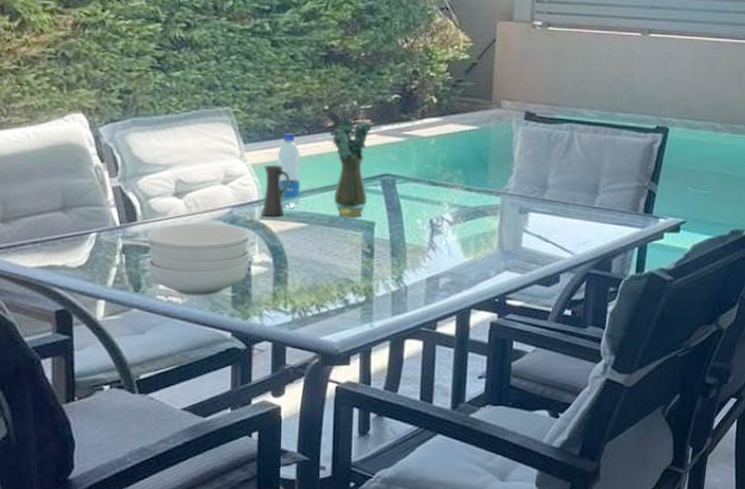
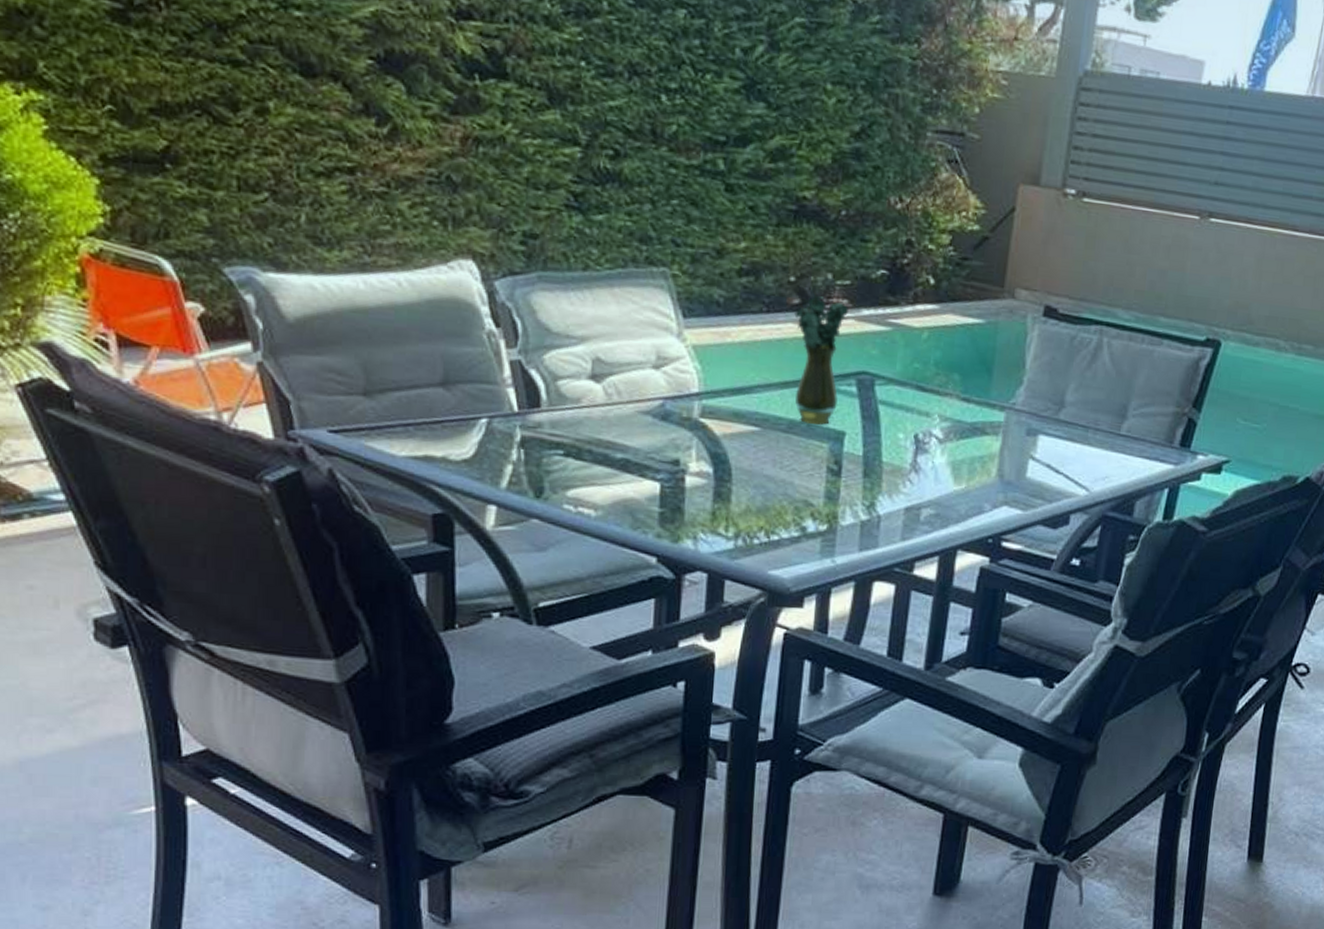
bowl: present [146,223,250,296] -> none [552,415,686,509]
pitcher: present [261,164,290,218] -> none [702,347,741,417]
bottle: present [277,133,301,209] -> none [725,308,756,407]

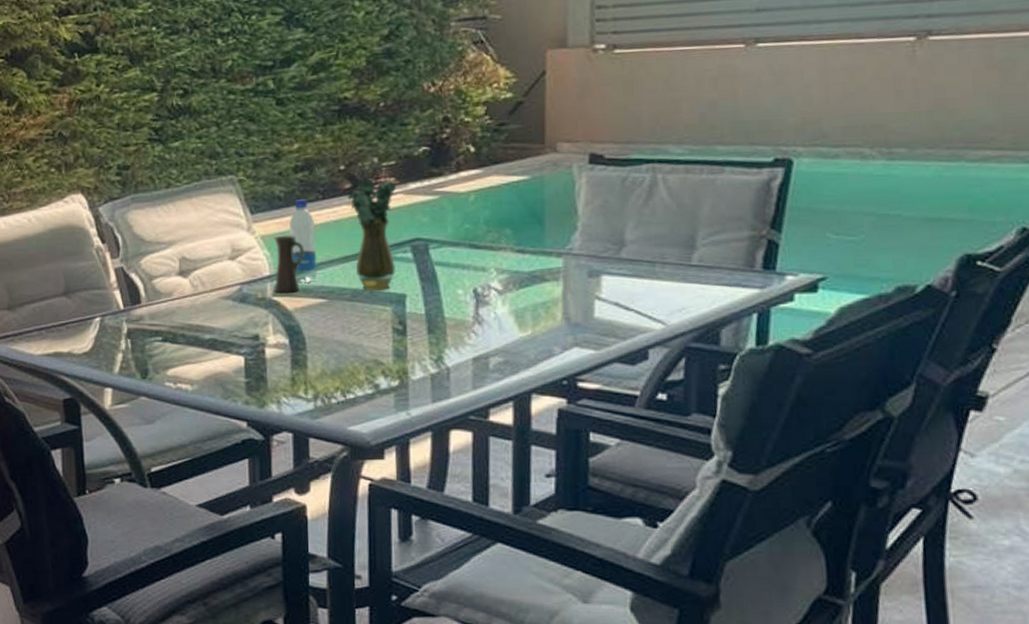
pitcher: none [702,347,741,417] -> present [274,235,305,294]
bottle: none [725,308,756,407] -> present [289,199,317,283]

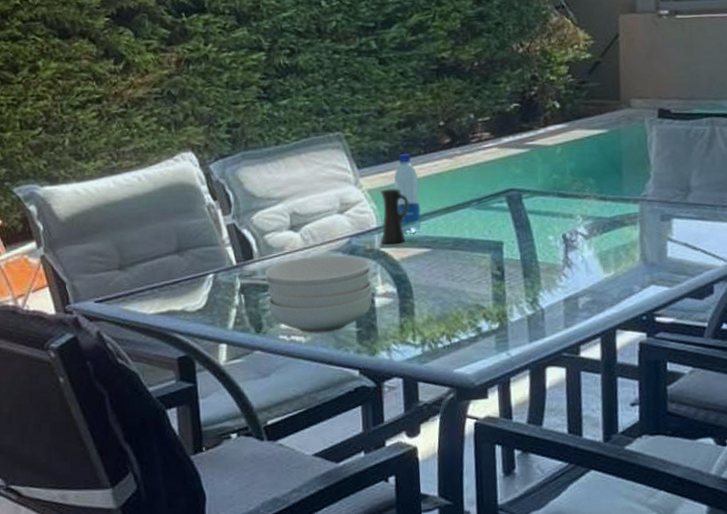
bowl: none [151,303,264,382] -> present [264,255,373,334]
vase: present [347,174,397,292] -> none [447,129,493,240]

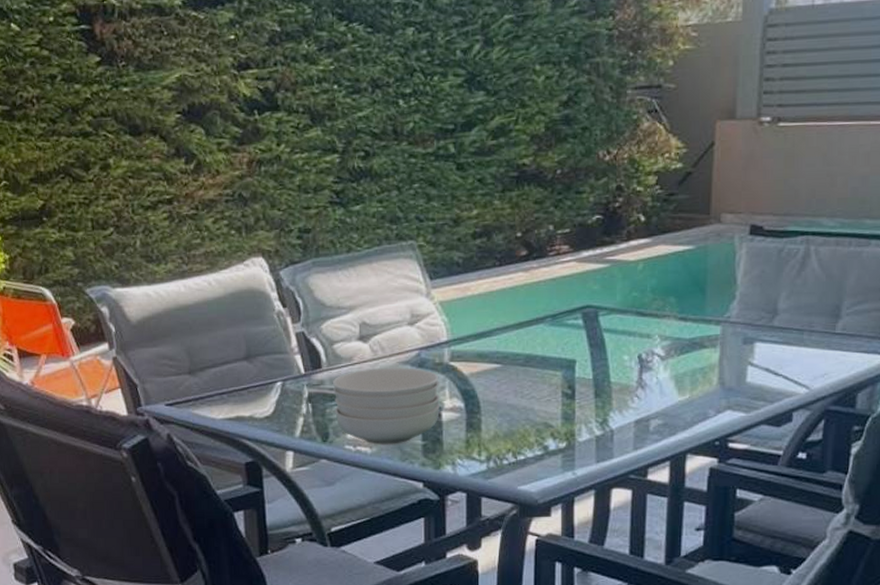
pitcher: present [380,188,409,245] -> none [451,301,481,359]
bottle: present [393,154,421,234] -> none [466,266,493,349]

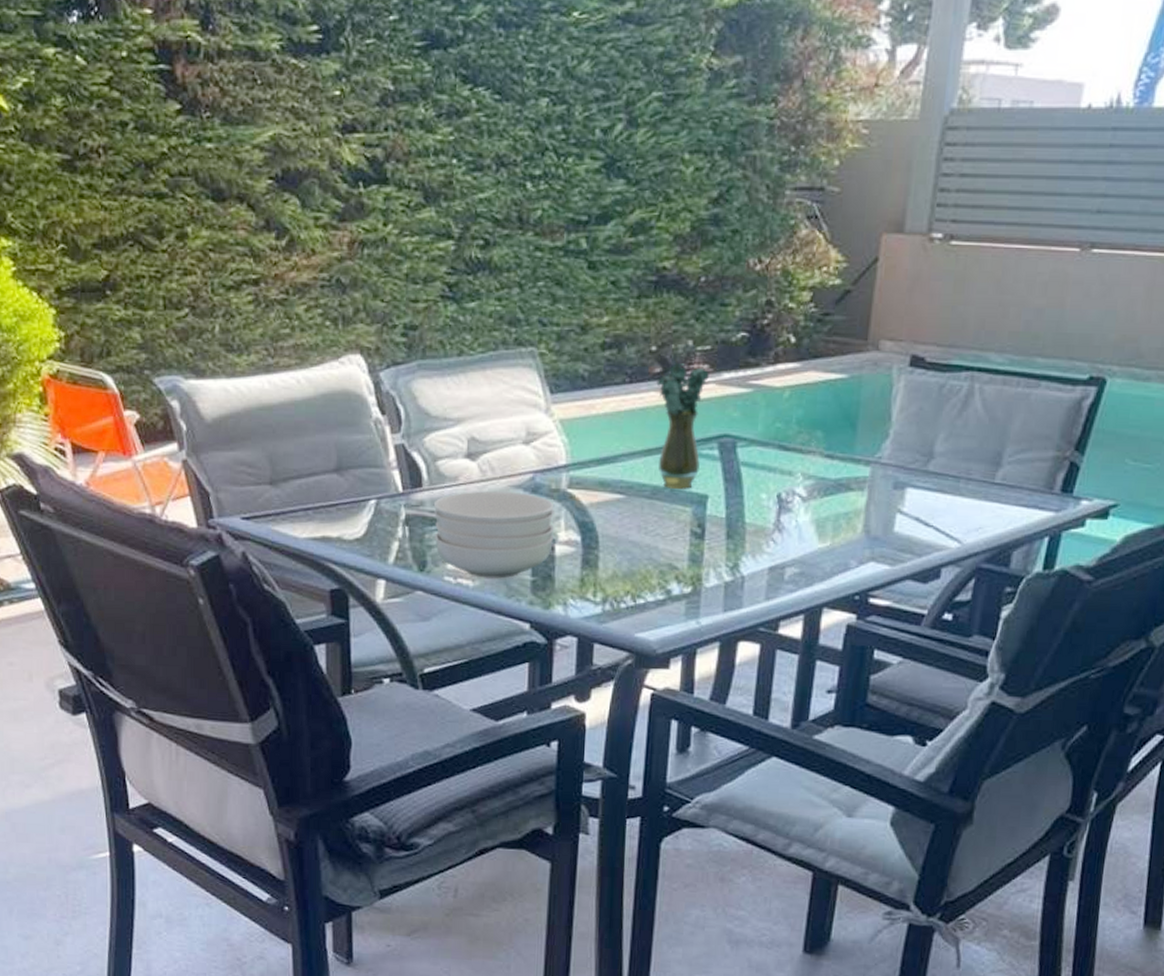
vase: none [523,241,571,357] -> present [656,357,710,490]

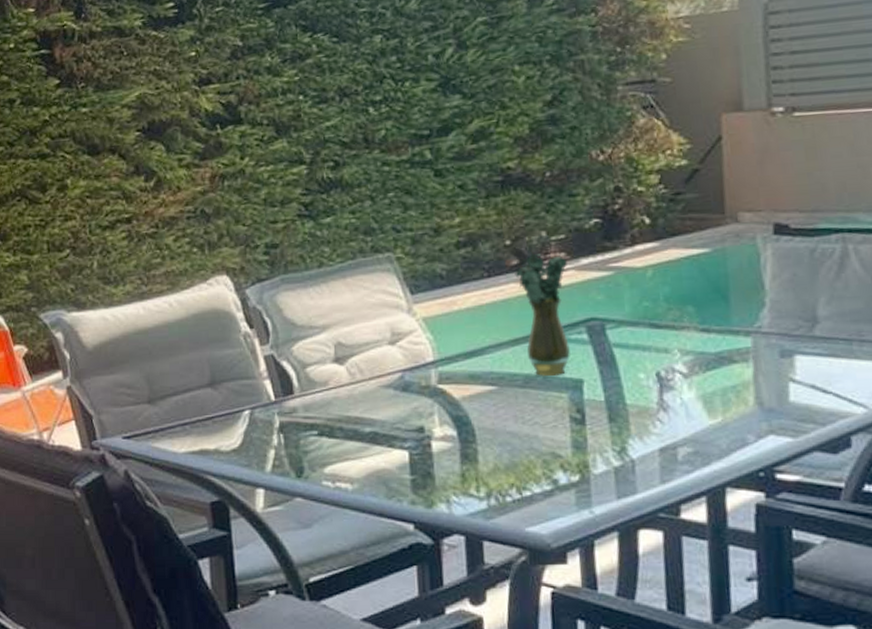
bowl: present [433,491,555,579] -> none [306,392,429,480]

